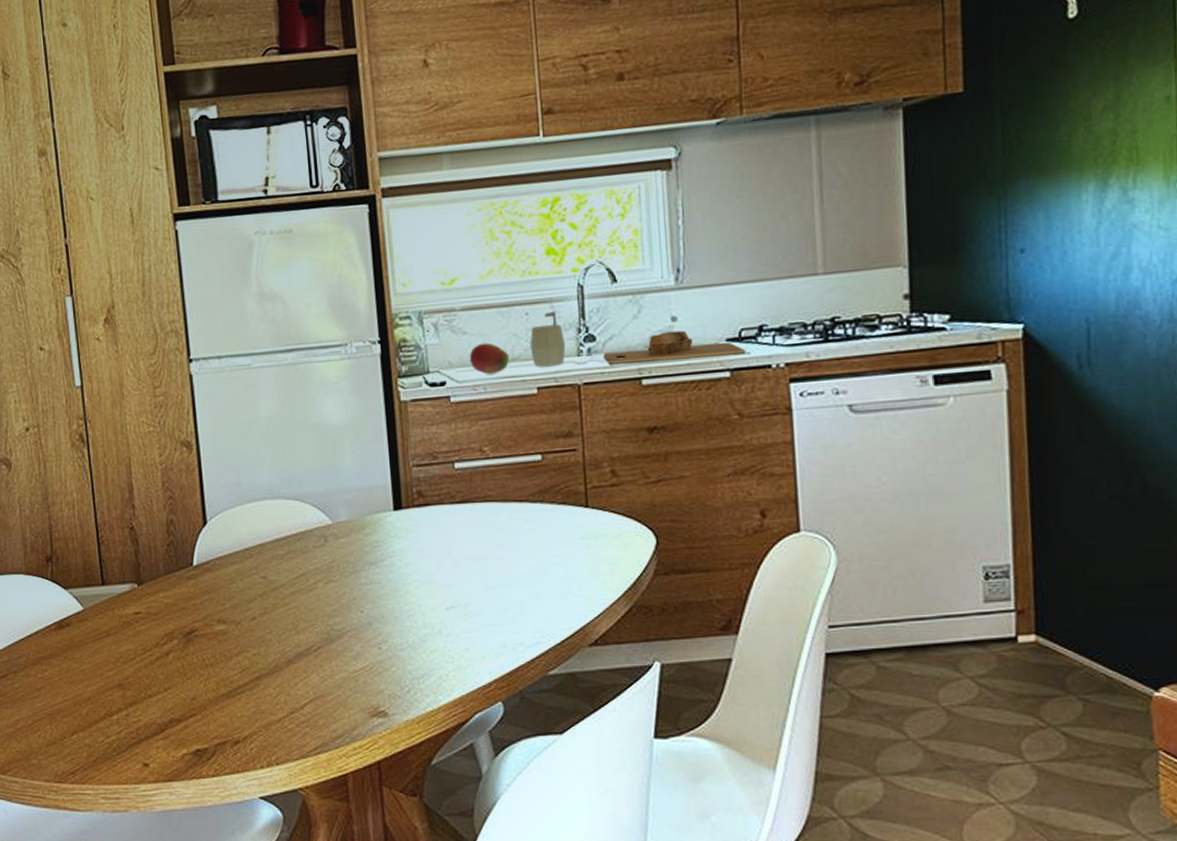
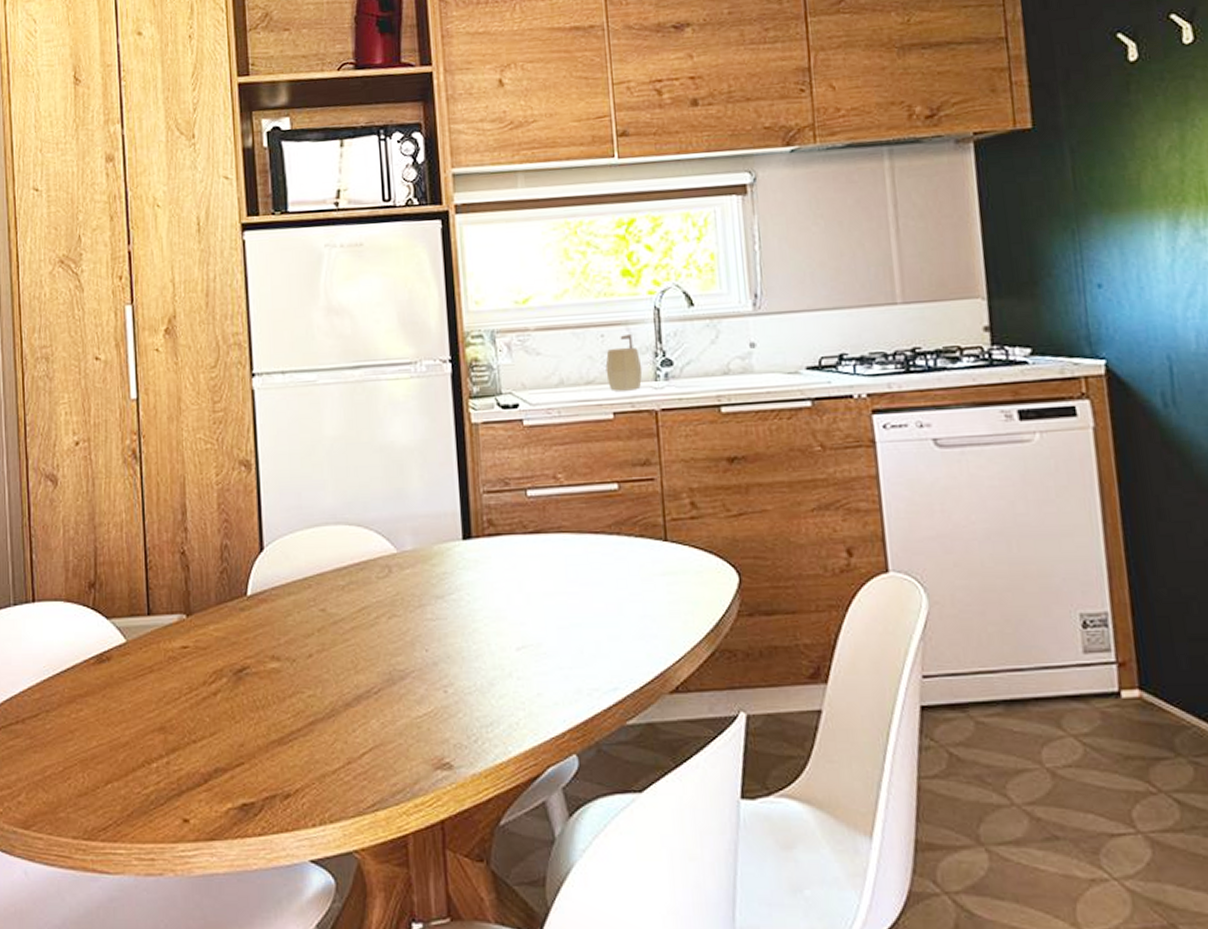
fruit: present [469,342,510,375] -> none [543,364,585,397]
cutting board: present [603,330,746,366] -> none [680,357,827,392]

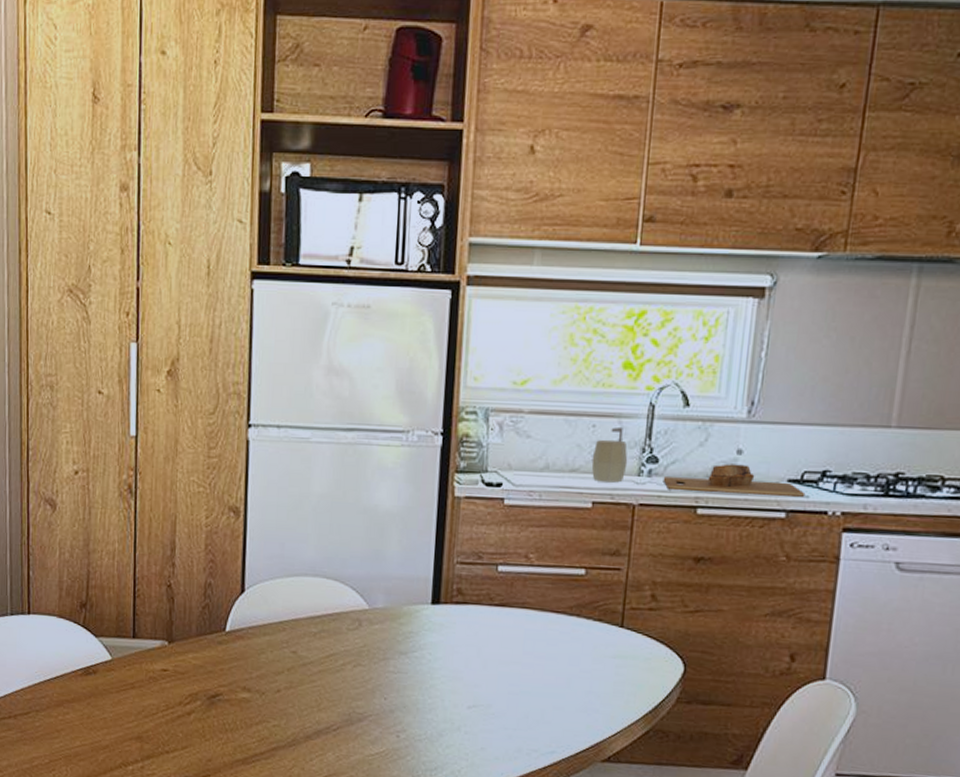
cutting board: none [680,357,827,392] -> present [663,464,806,498]

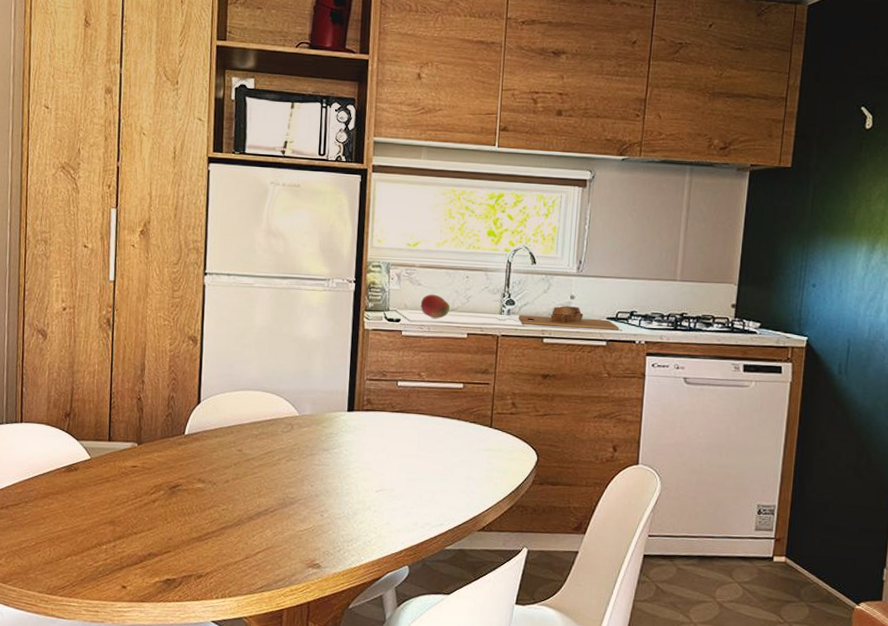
fruit: none [529,449,570,482] -> present [420,294,451,319]
soap dispenser: present [591,426,628,483] -> none [466,278,493,319]

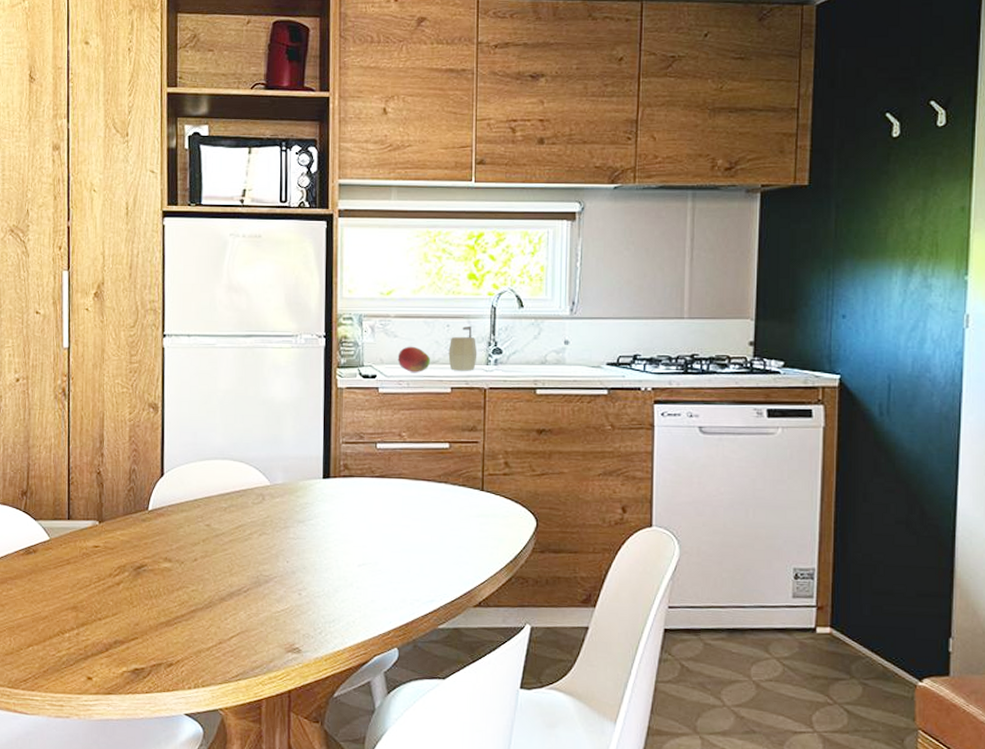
soap dispenser: none [466,278,493,319] -> present [448,325,478,371]
cutting board: present [518,306,620,331] -> none [507,352,622,378]

